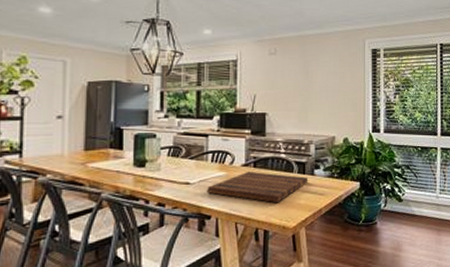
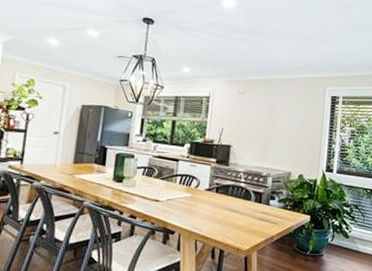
cutting board: present [207,171,309,202] -> none [173,195,264,226]

